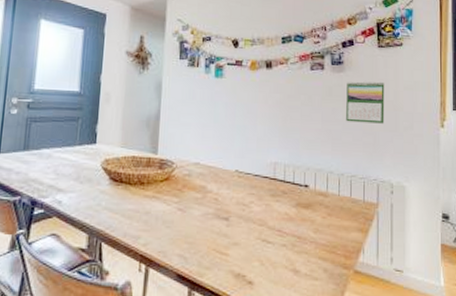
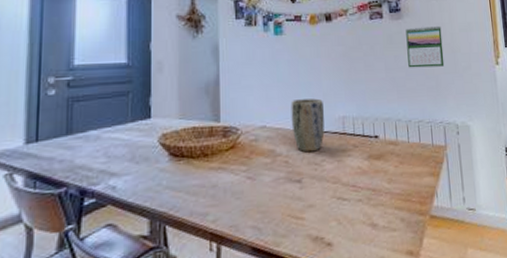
plant pot: none [224,141,256,193] -> present [291,98,325,153]

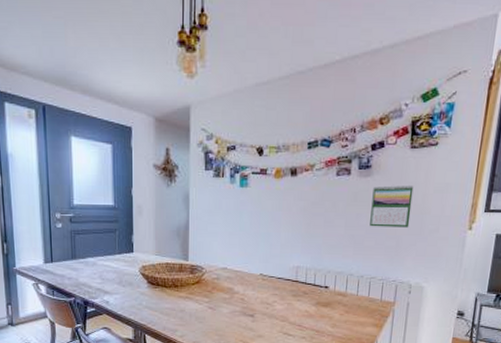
plant pot: present [291,98,325,153] -> none [249,248,280,294]

